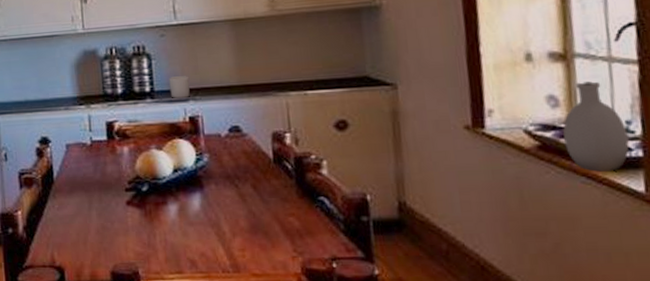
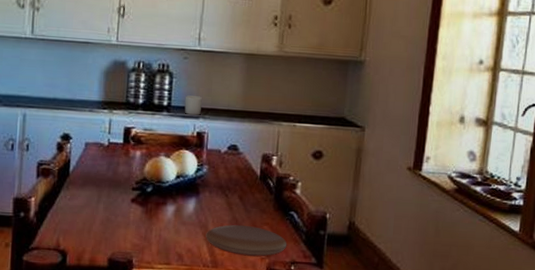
plate: none [219,219,323,256] -> present [206,225,287,257]
decorative vase: present [563,81,630,172] -> none [474,144,517,214]

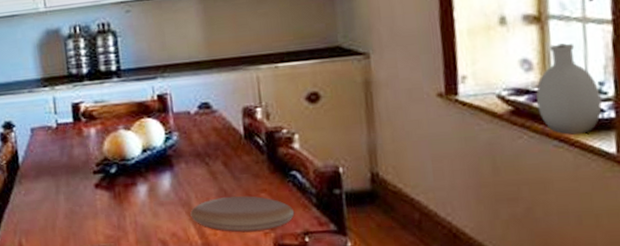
mug: present [184,95,203,116] -> none [135,52,158,77]
decorative vase: none [474,144,517,214] -> present [536,43,602,135]

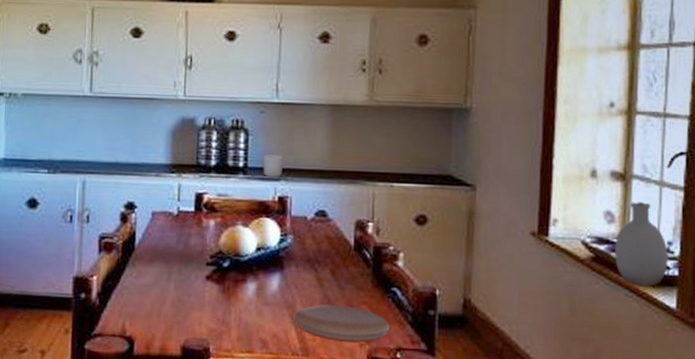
mug: none [135,52,158,77] -> present [263,155,284,178]

